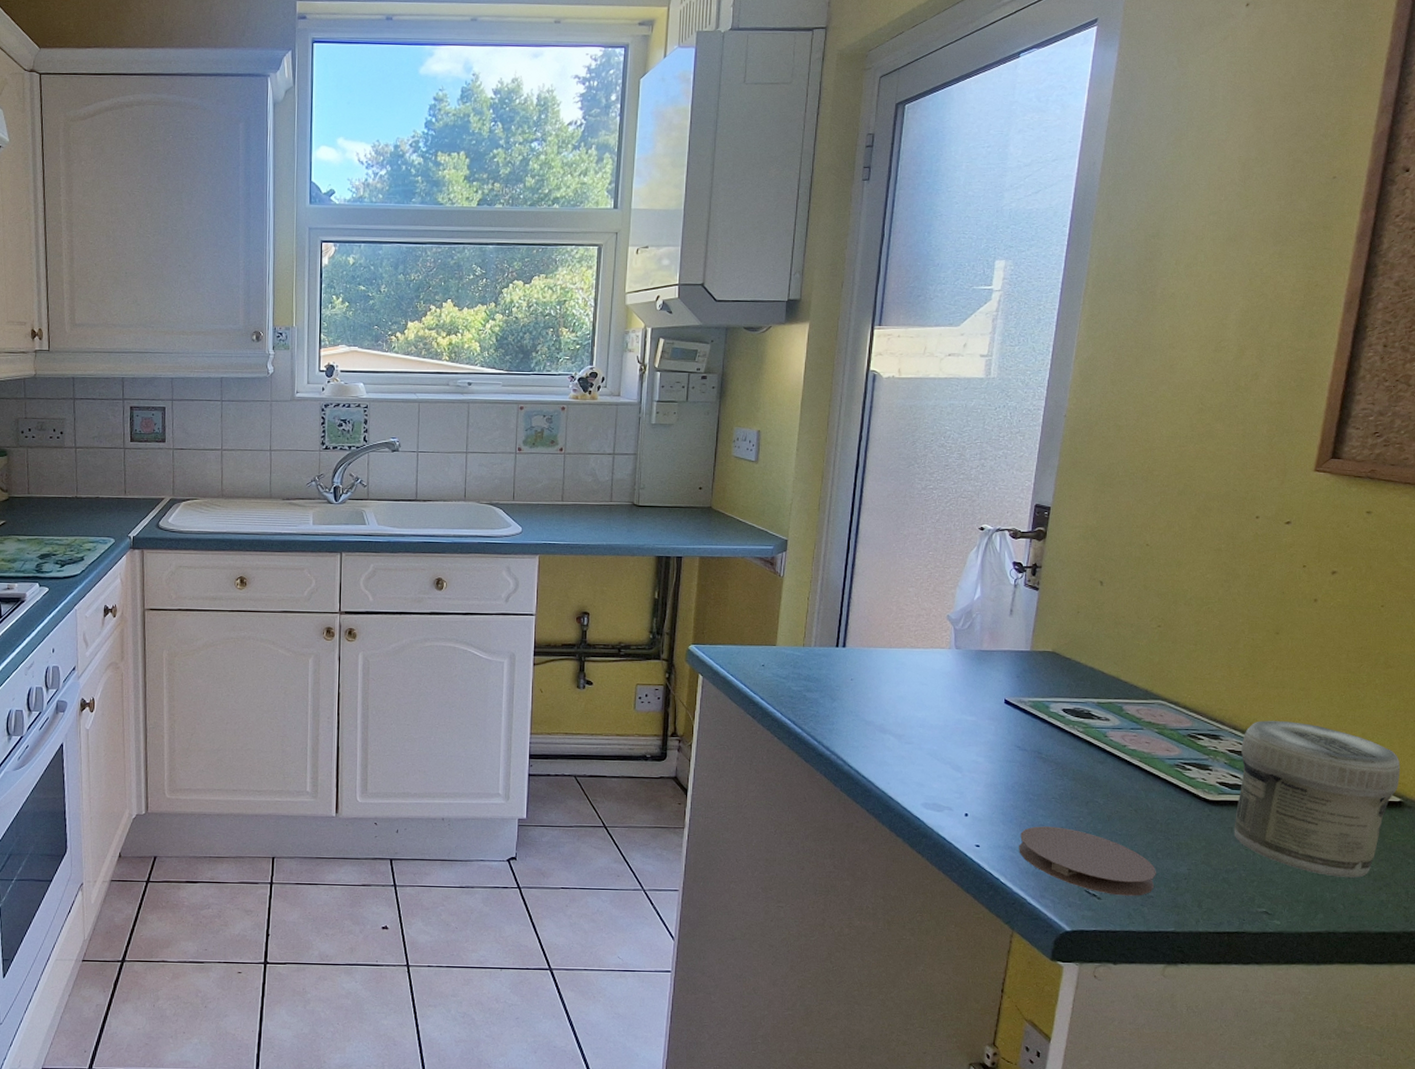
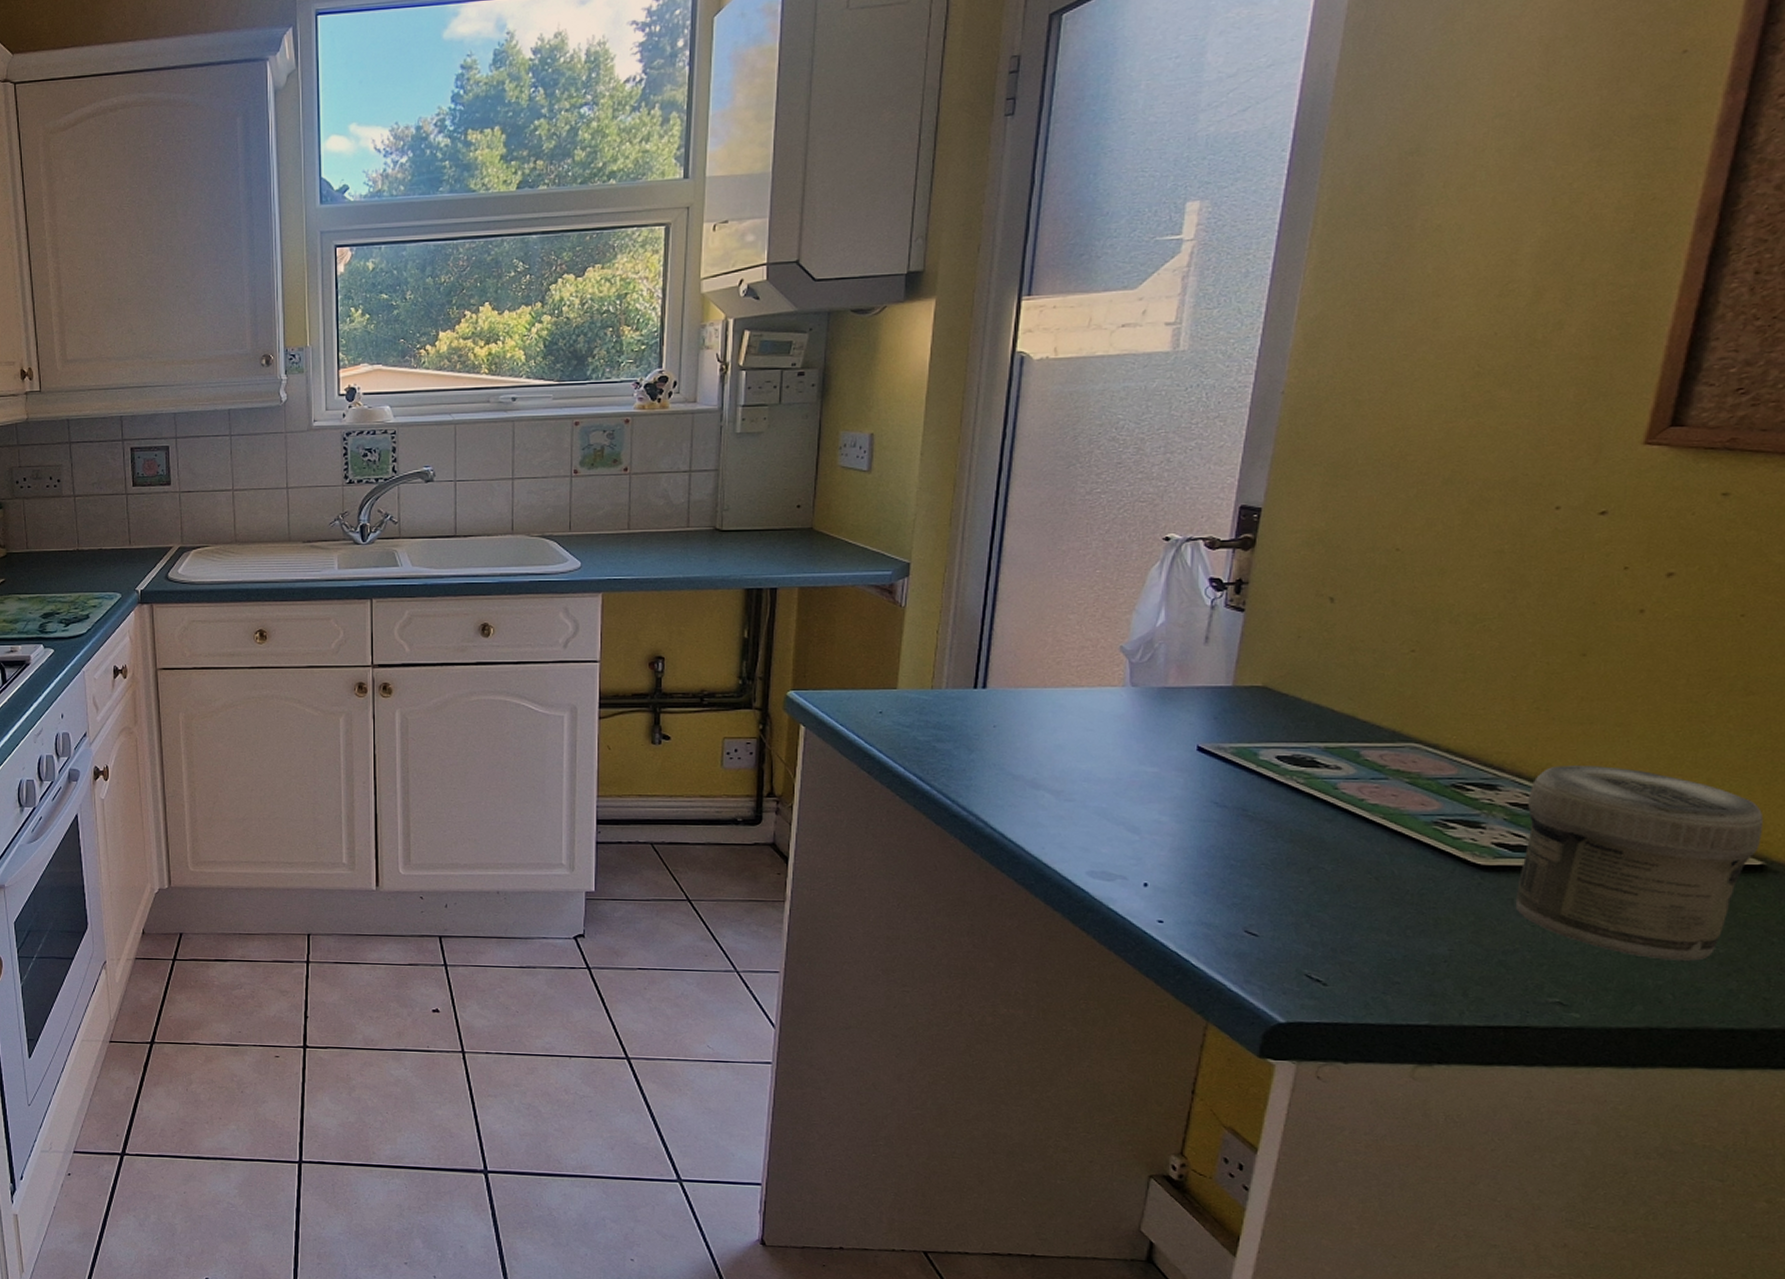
coaster: present [1019,826,1156,896] -> none [1216,898,1404,982]

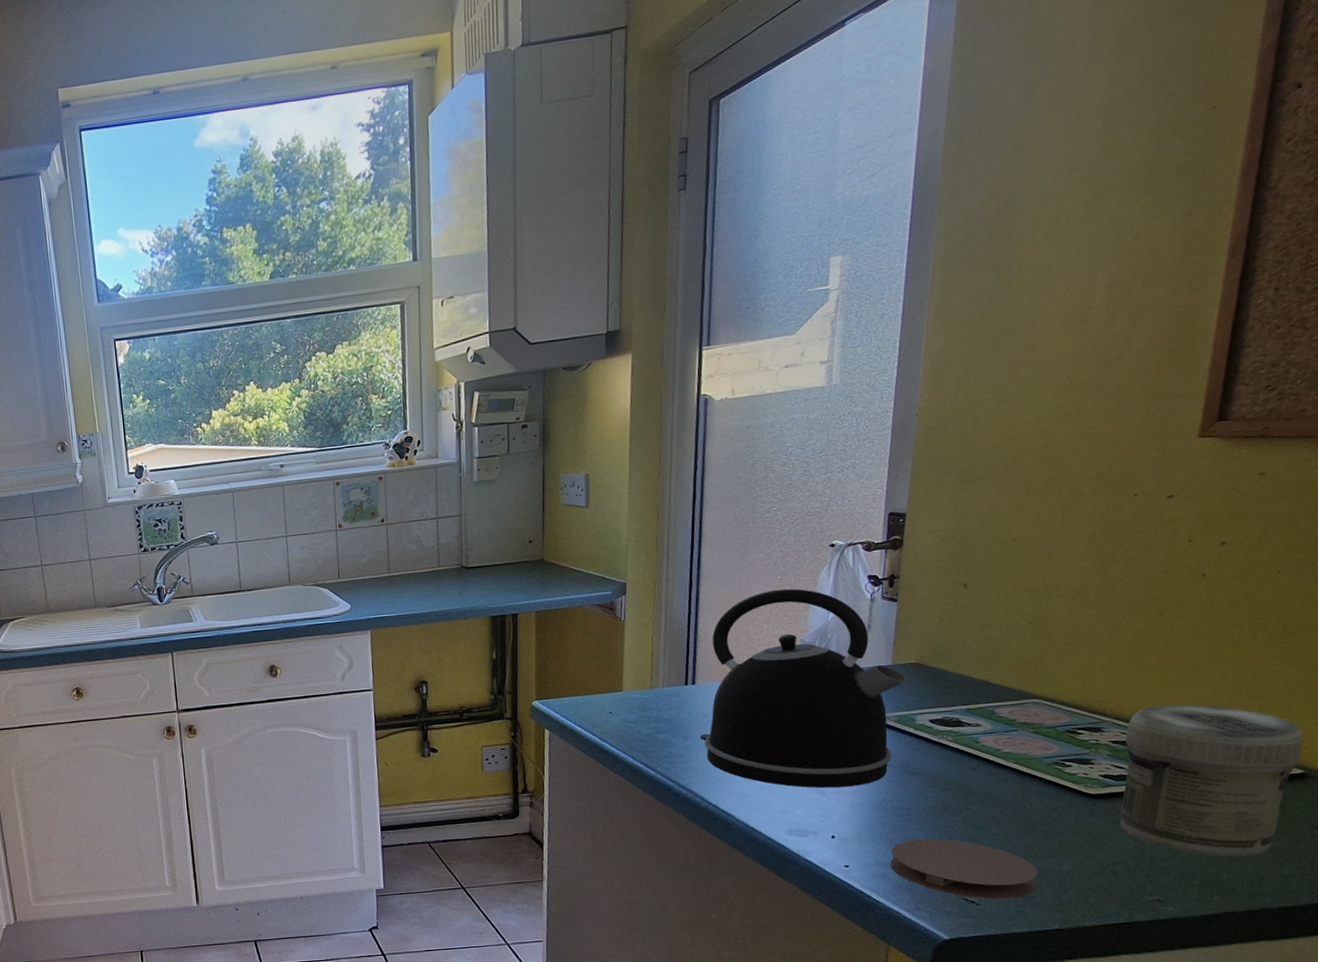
kettle: none [988,585,1251,827] -> present [700,588,907,788]
coaster: none [1216,898,1404,982] -> present [890,838,1038,900]

